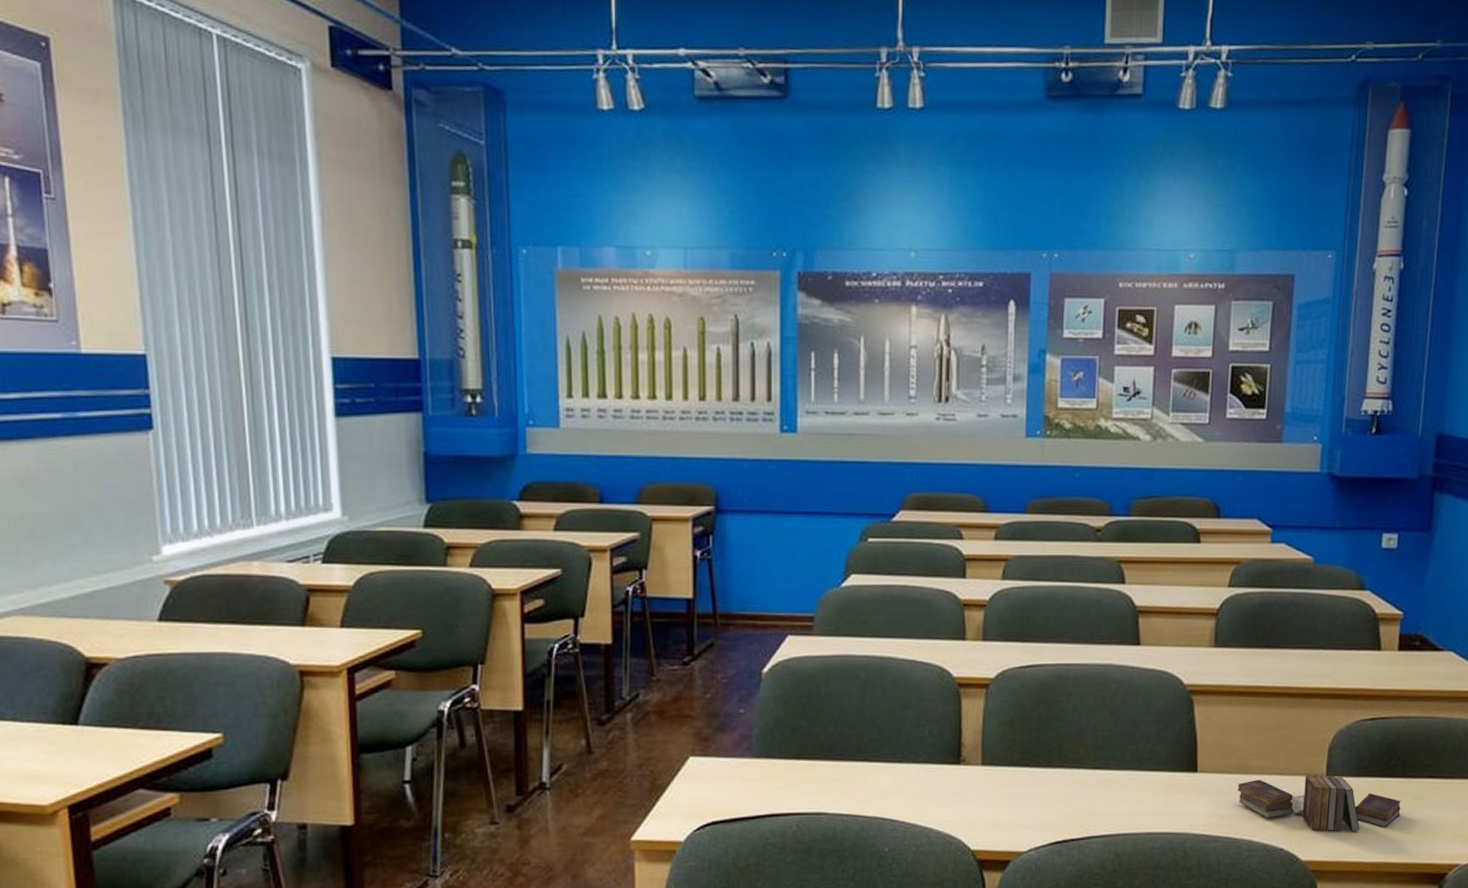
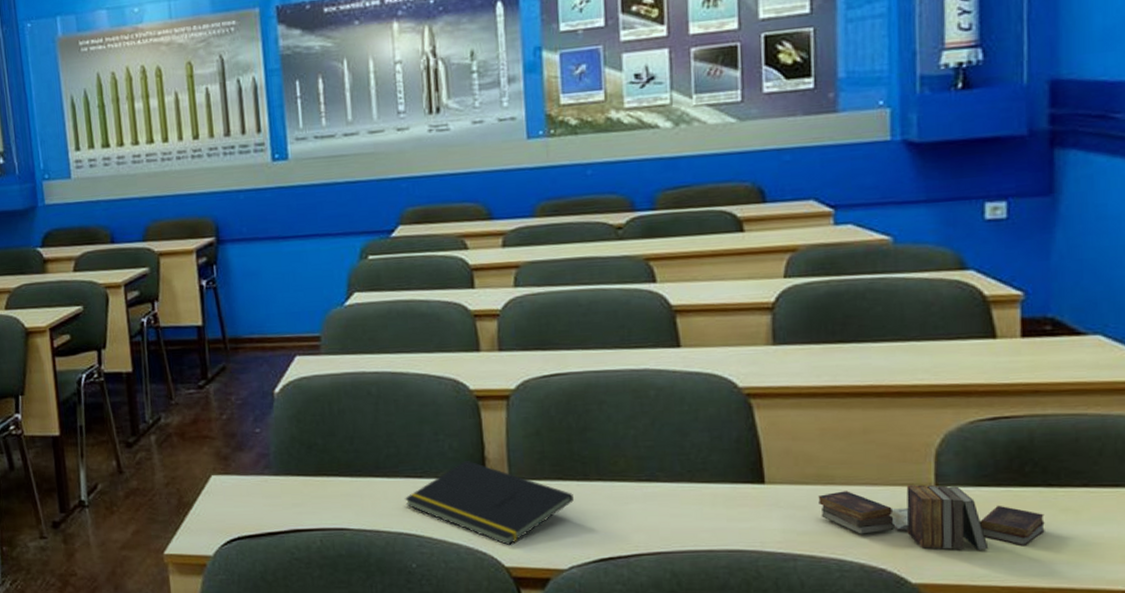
notepad: none [883,747,1037,830] -> present [405,461,574,546]

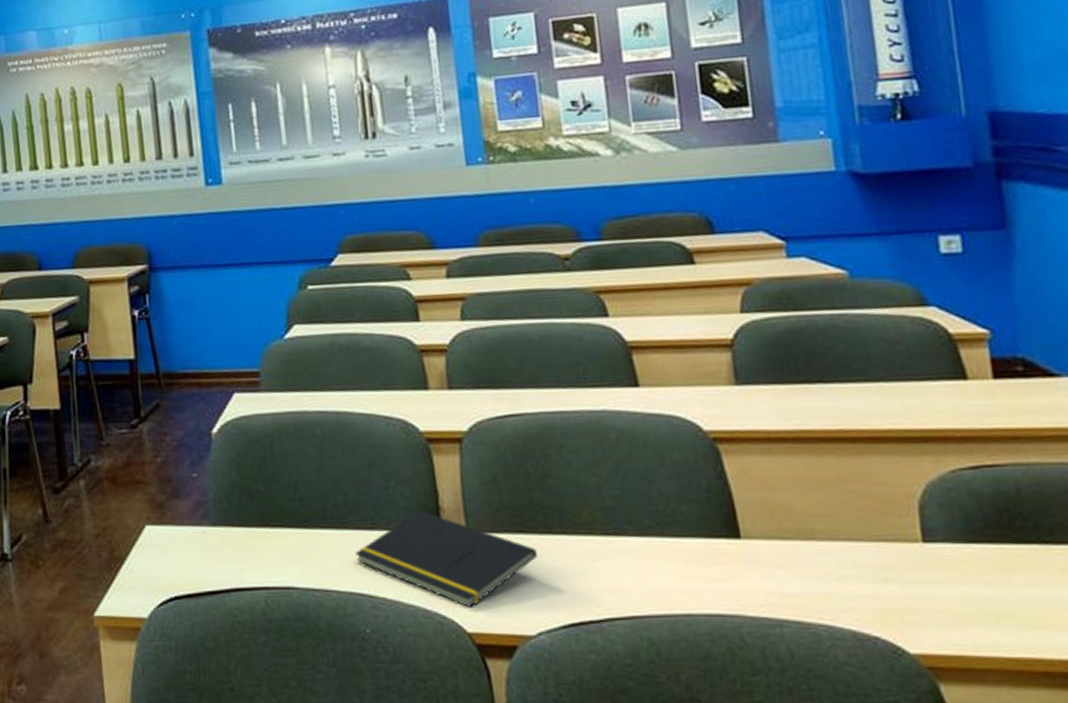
book: present [818,484,1045,550] -> none [799,540,1046,616]

